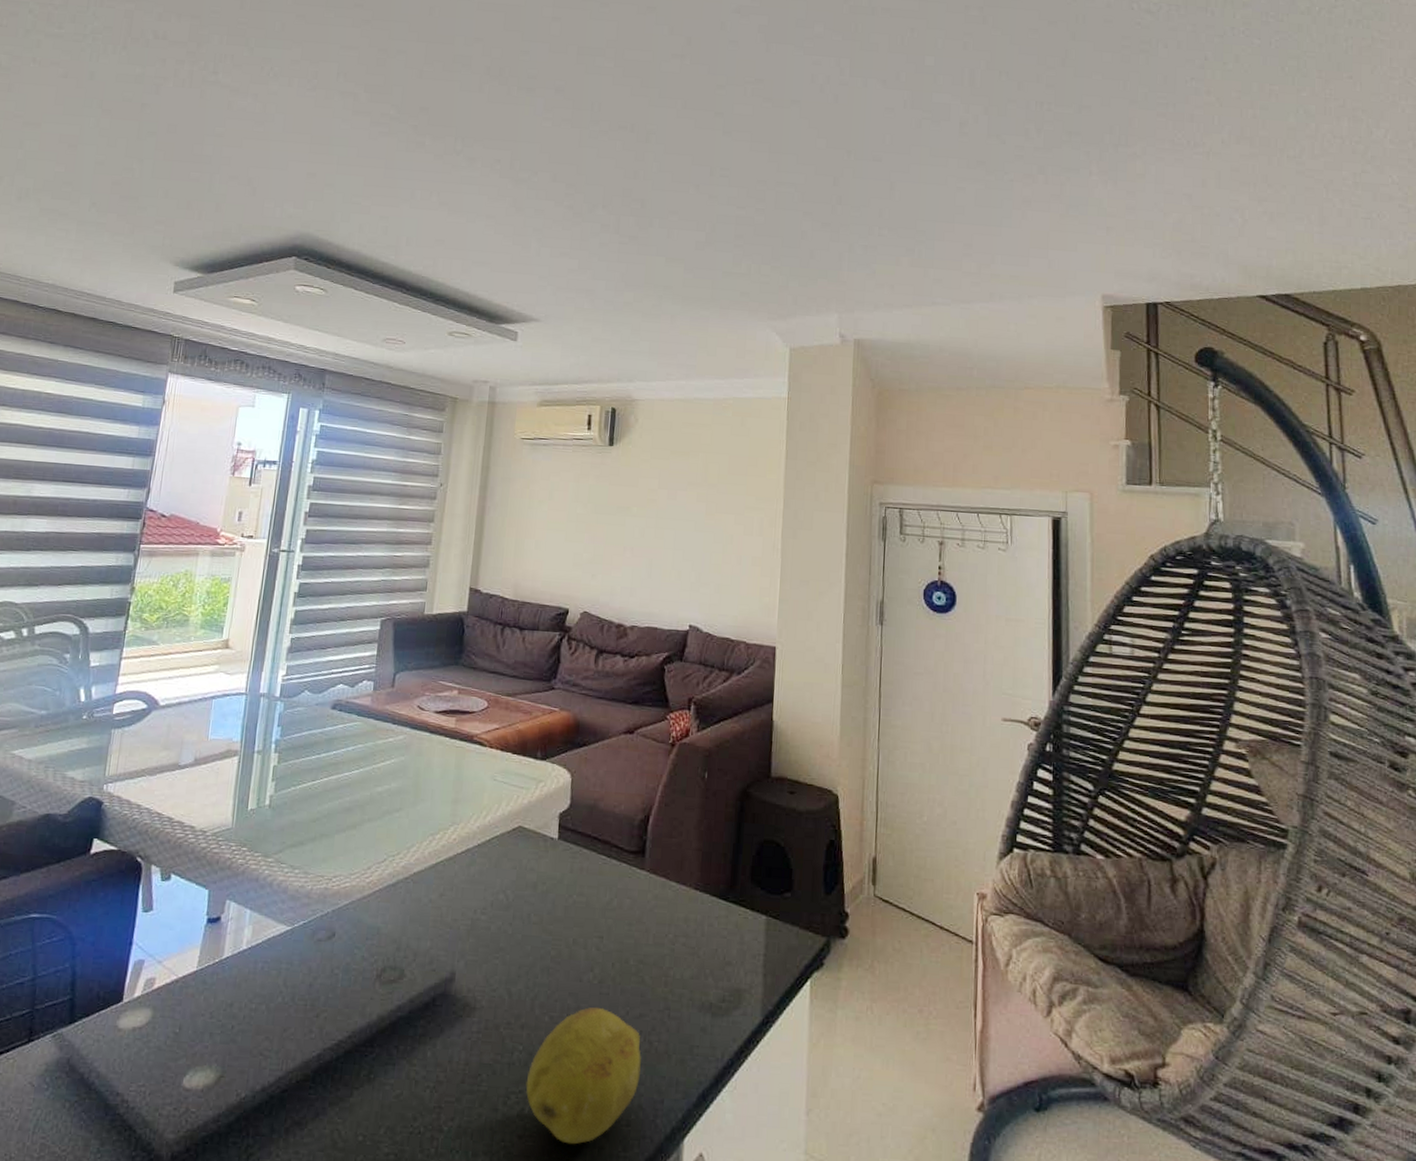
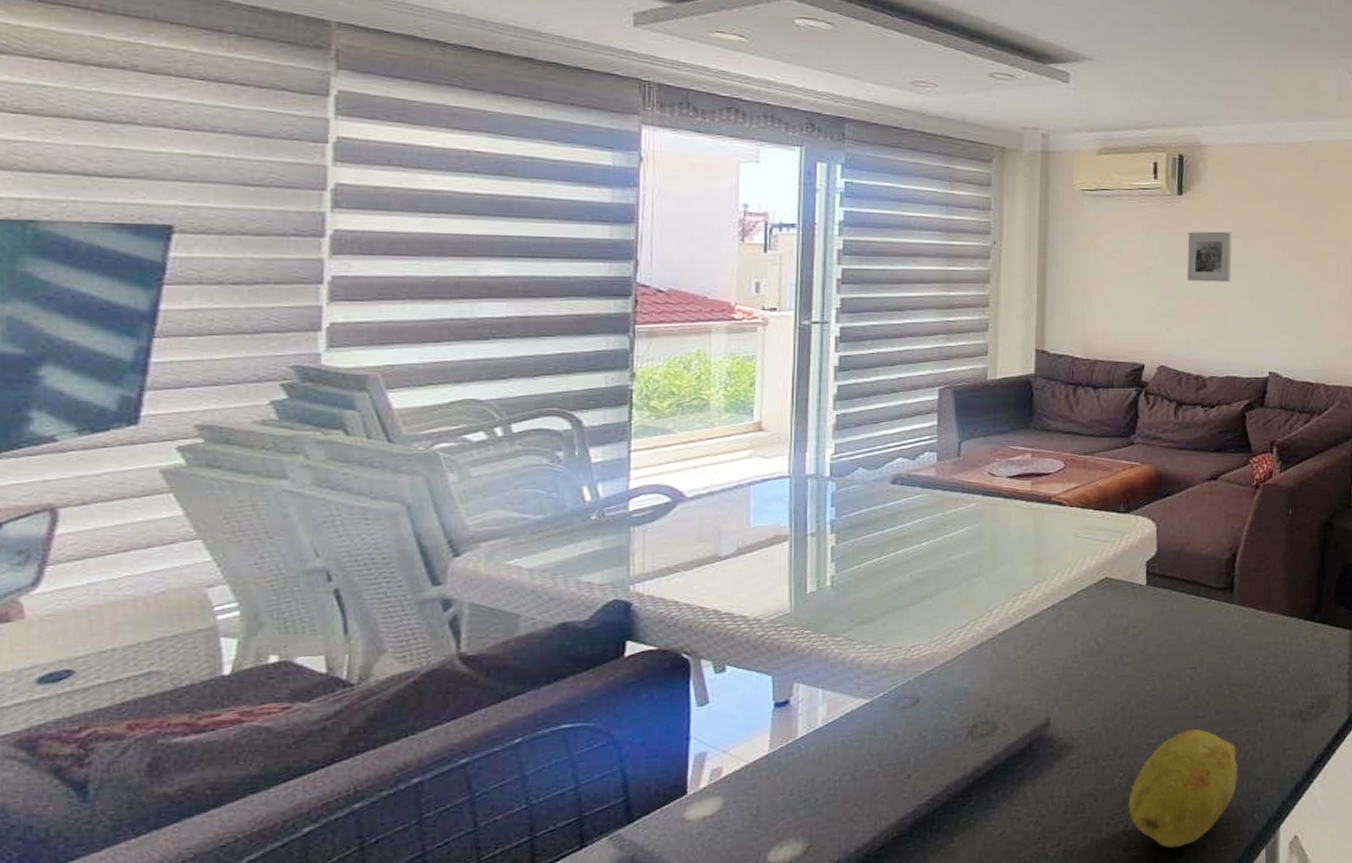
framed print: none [614,481,658,532] -> present [1187,231,1232,282]

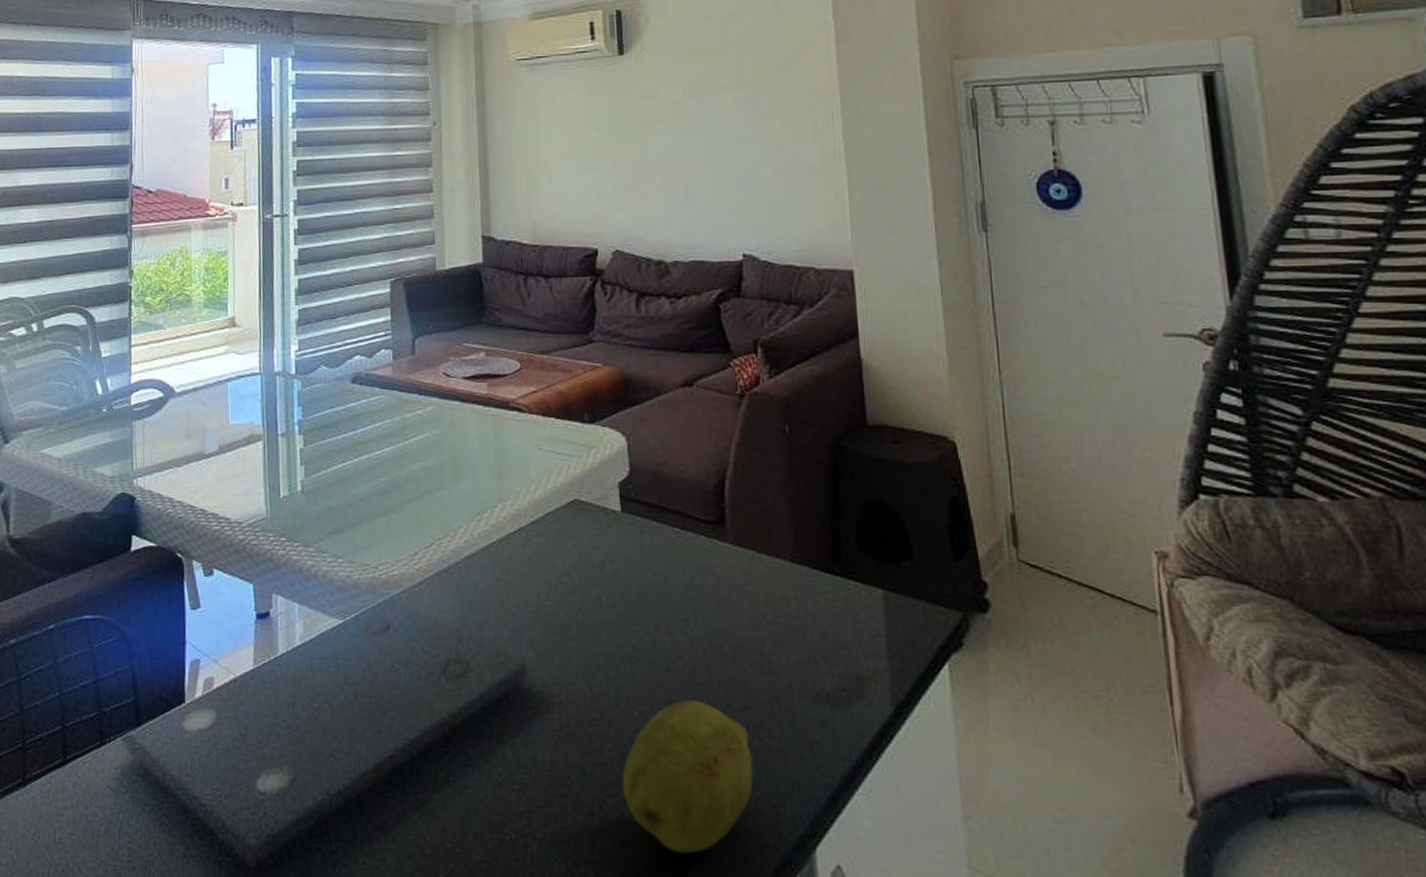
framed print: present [1187,231,1232,282] -> none [633,91,688,152]

